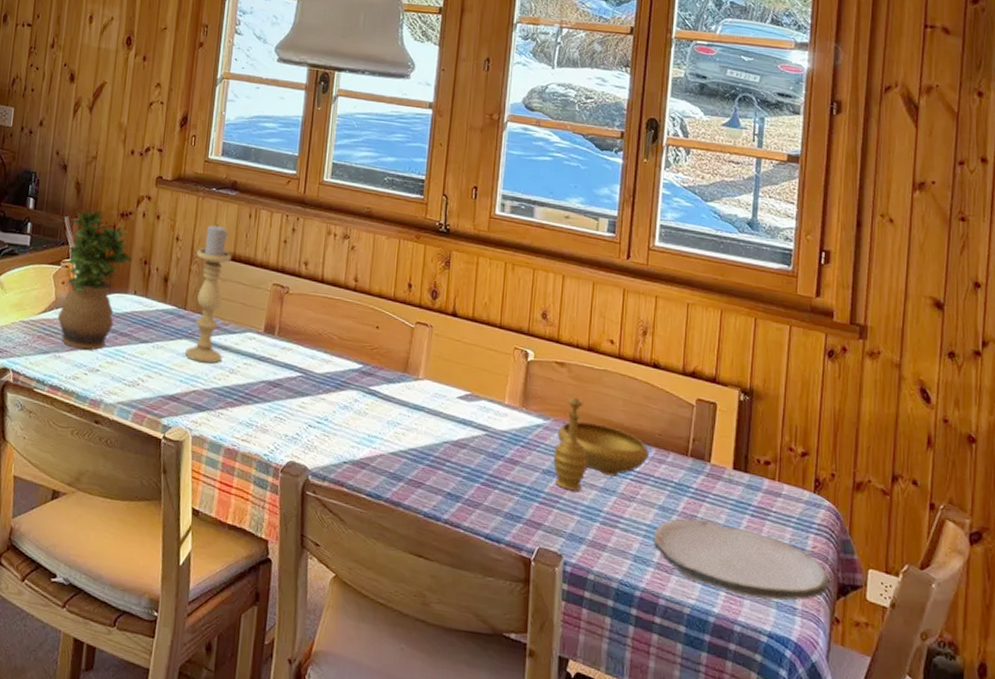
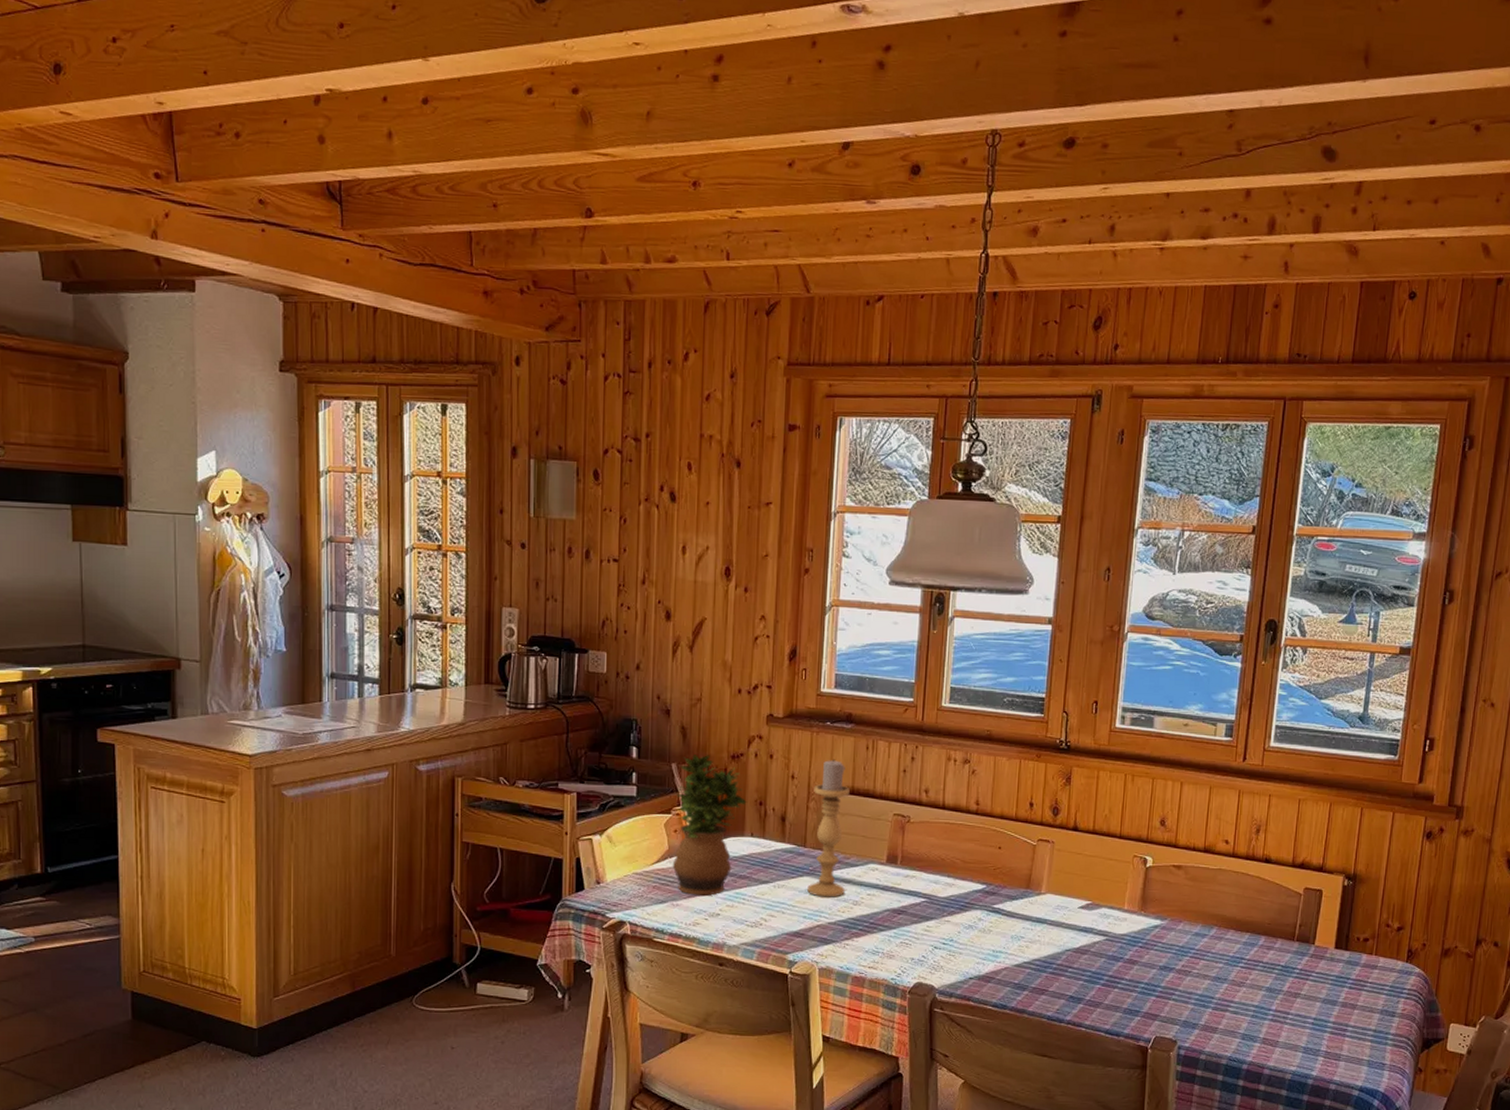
decorative bowl: present [552,397,649,491] -> none [1169,896,1259,983]
plate: present [653,518,830,601] -> none [1260,996,1416,1059]

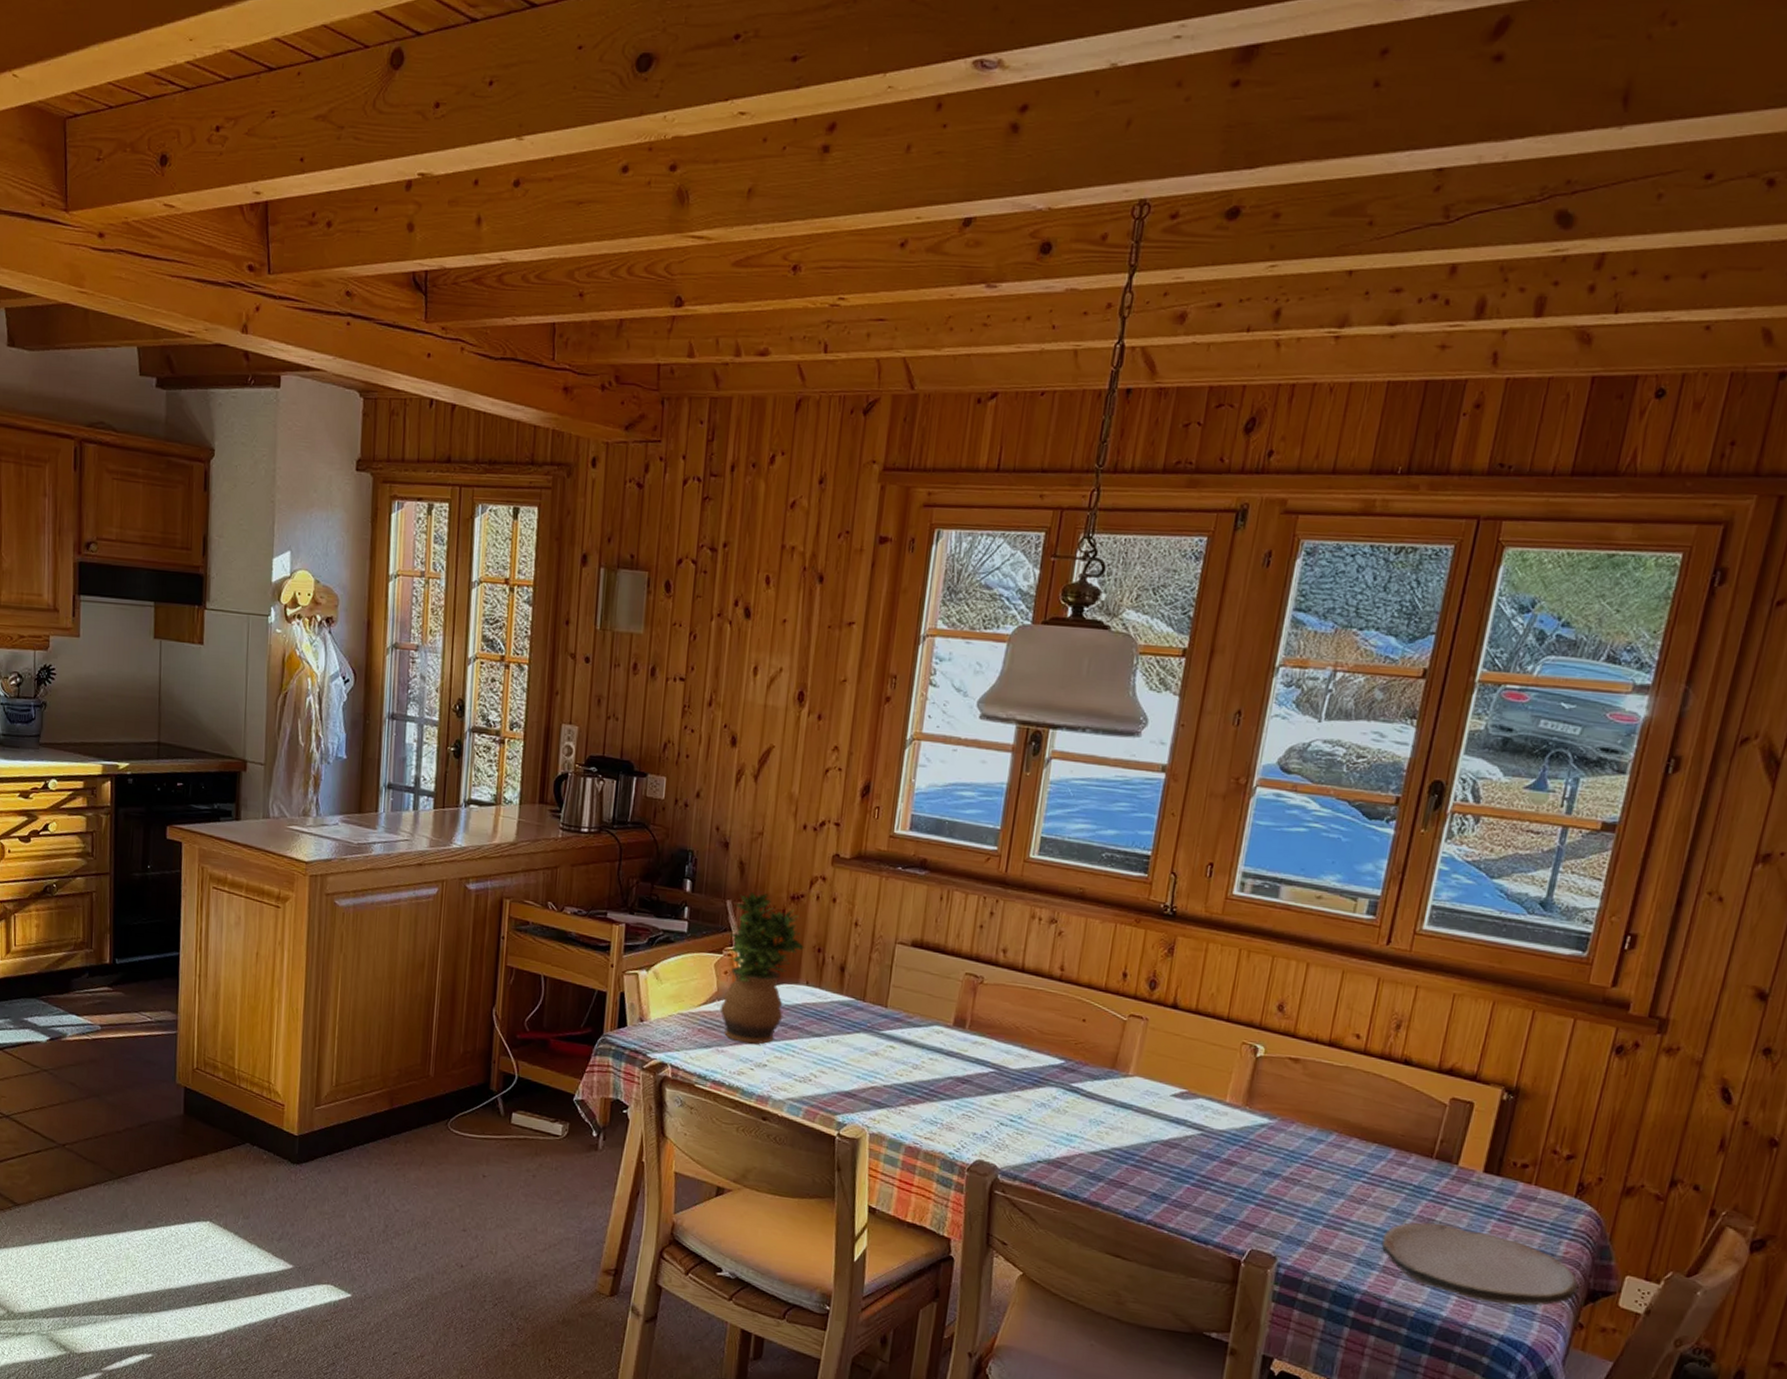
candle holder: present [807,759,850,897] -> none [863,908,918,1059]
plate: none [1260,996,1416,1059] -> present [1381,1222,1579,1306]

